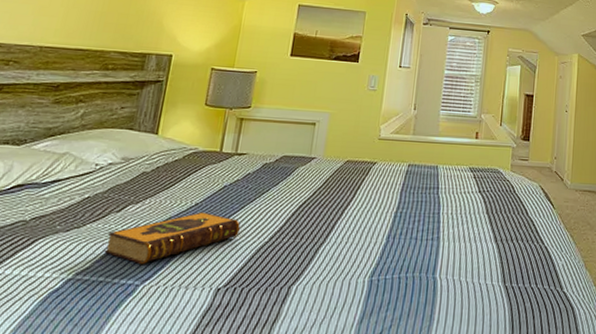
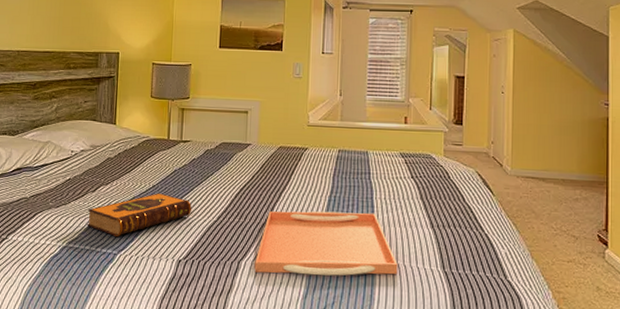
serving tray: none [306,228,460,298] -> present [254,211,398,276]

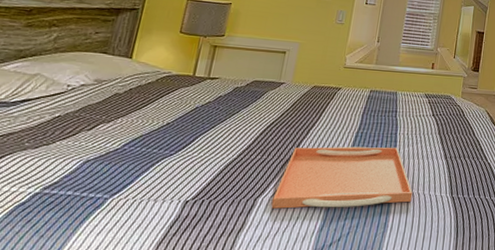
hardback book: present [86,193,191,238] -> none [73,130,210,180]

